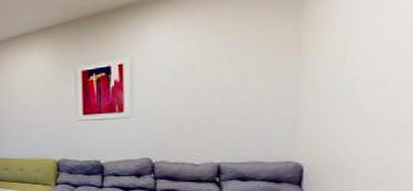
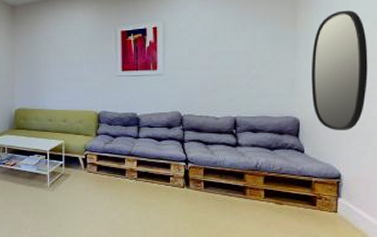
home mirror: none [320,28,402,179] -> present [311,10,368,131]

